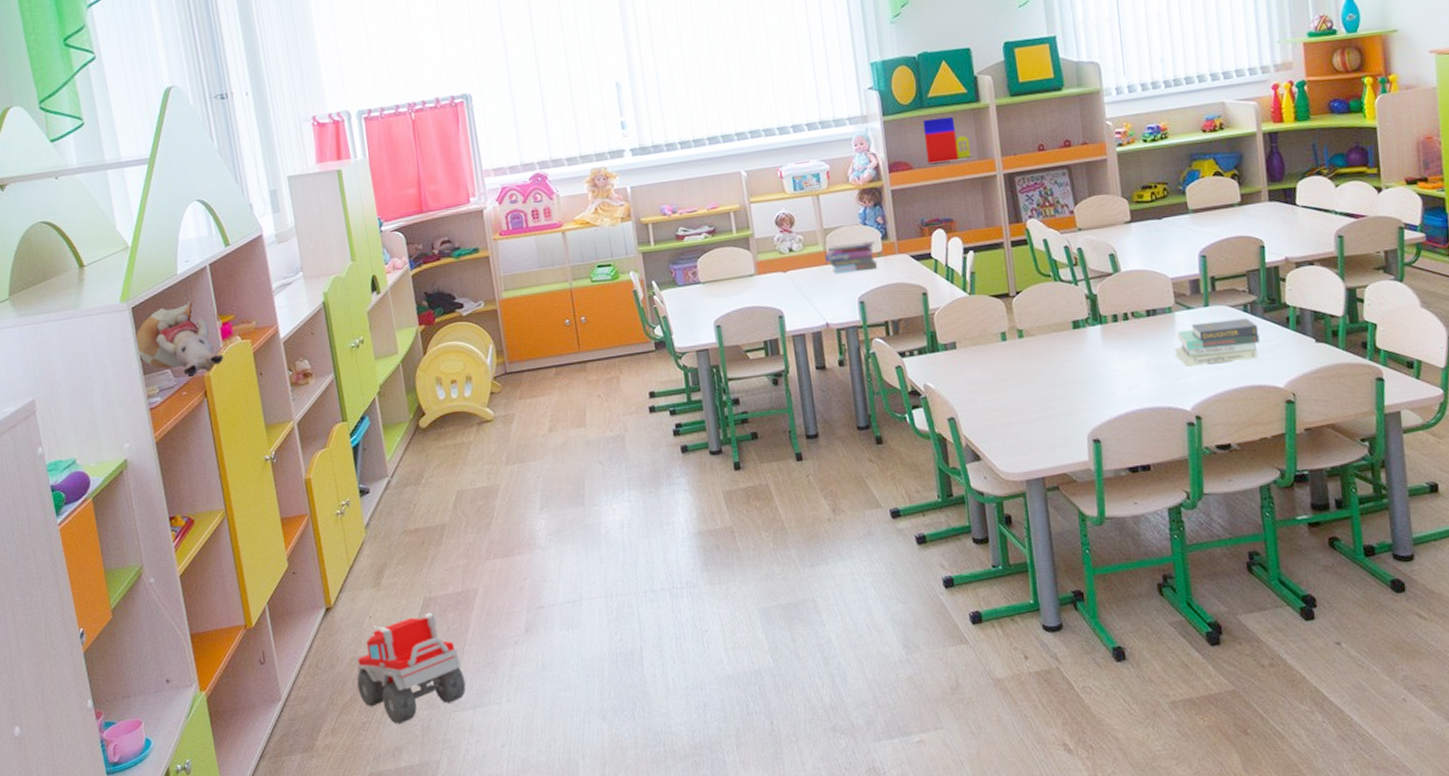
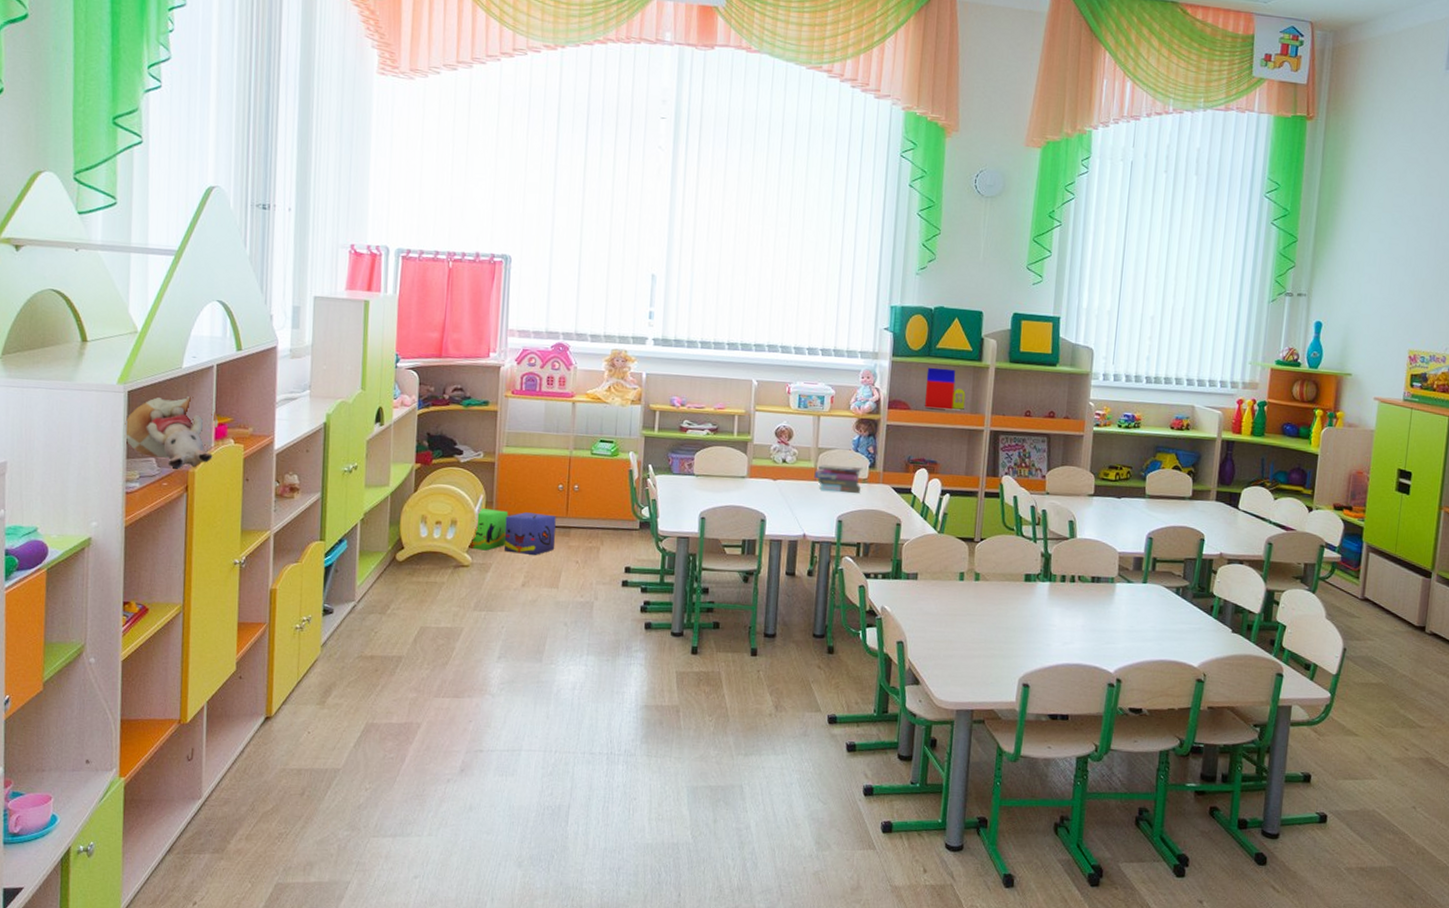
toy truck: present [356,612,466,725] -> none [282,737,391,841]
toy box: none [488,352,575,403] -> present [469,508,556,555]
books: present [1175,318,1260,367] -> none [1109,596,1186,638]

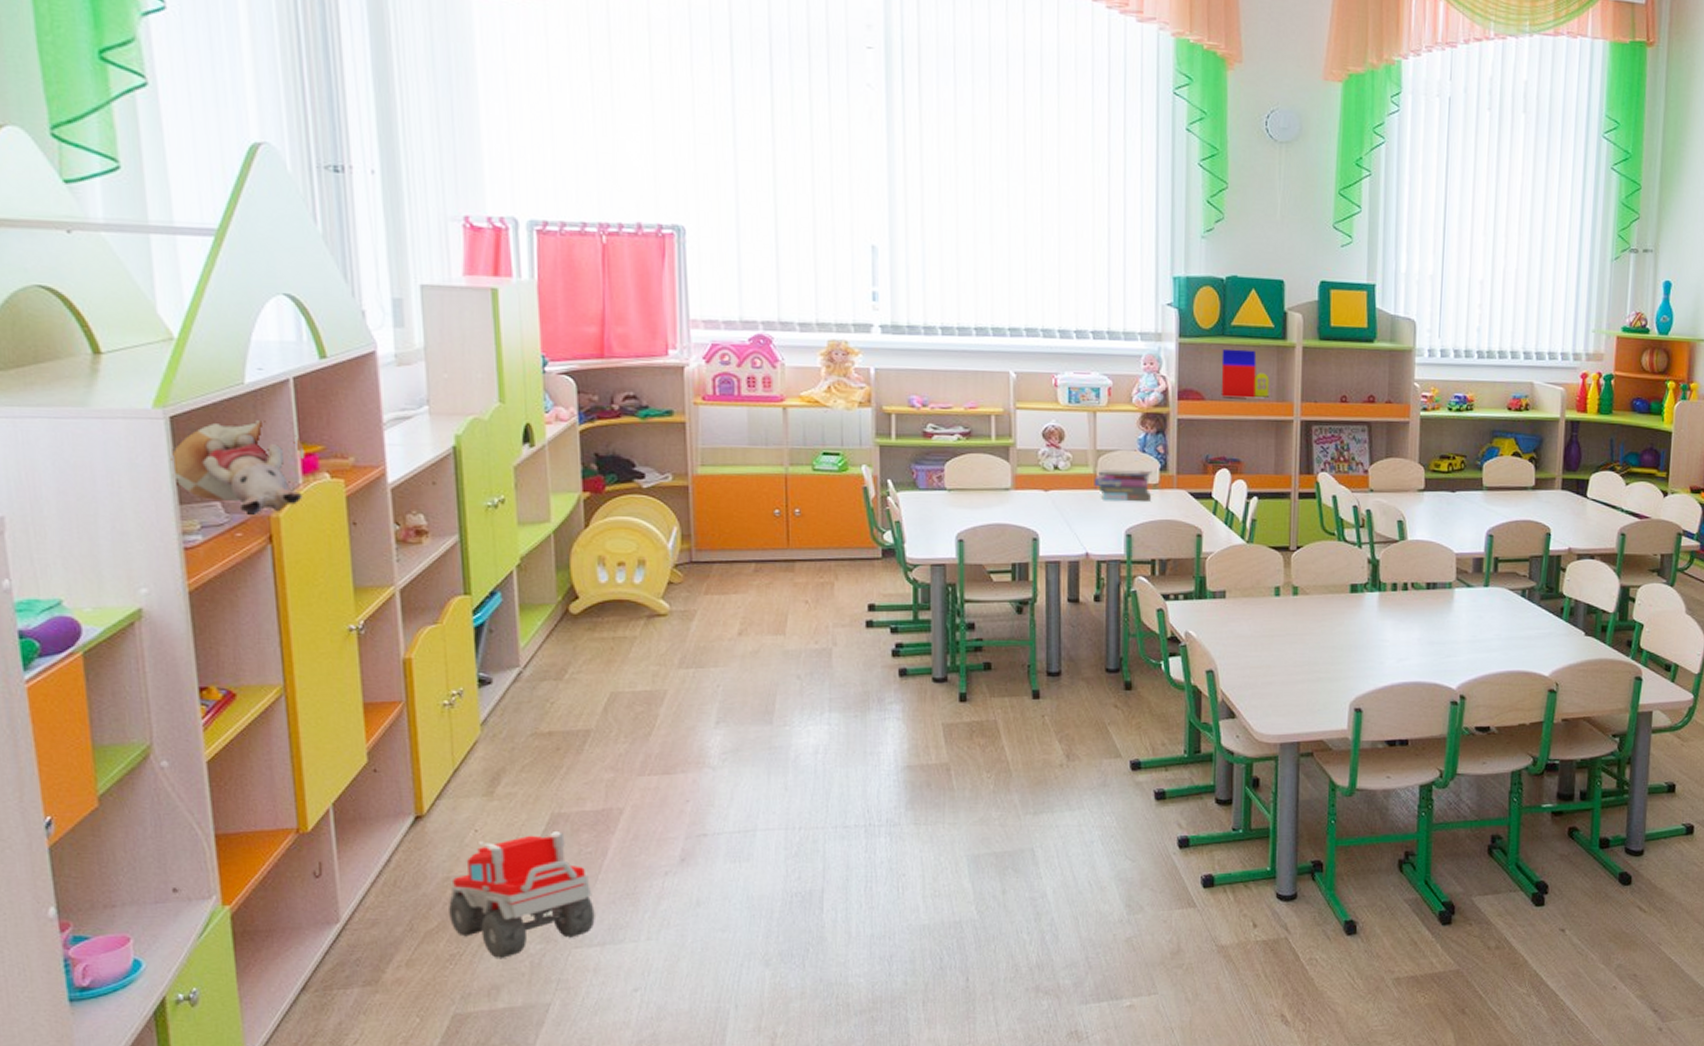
toy truck: none [282,737,391,841] -> present [449,830,595,959]
toy box: present [469,508,556,555] -> none [664,543,777,596]

